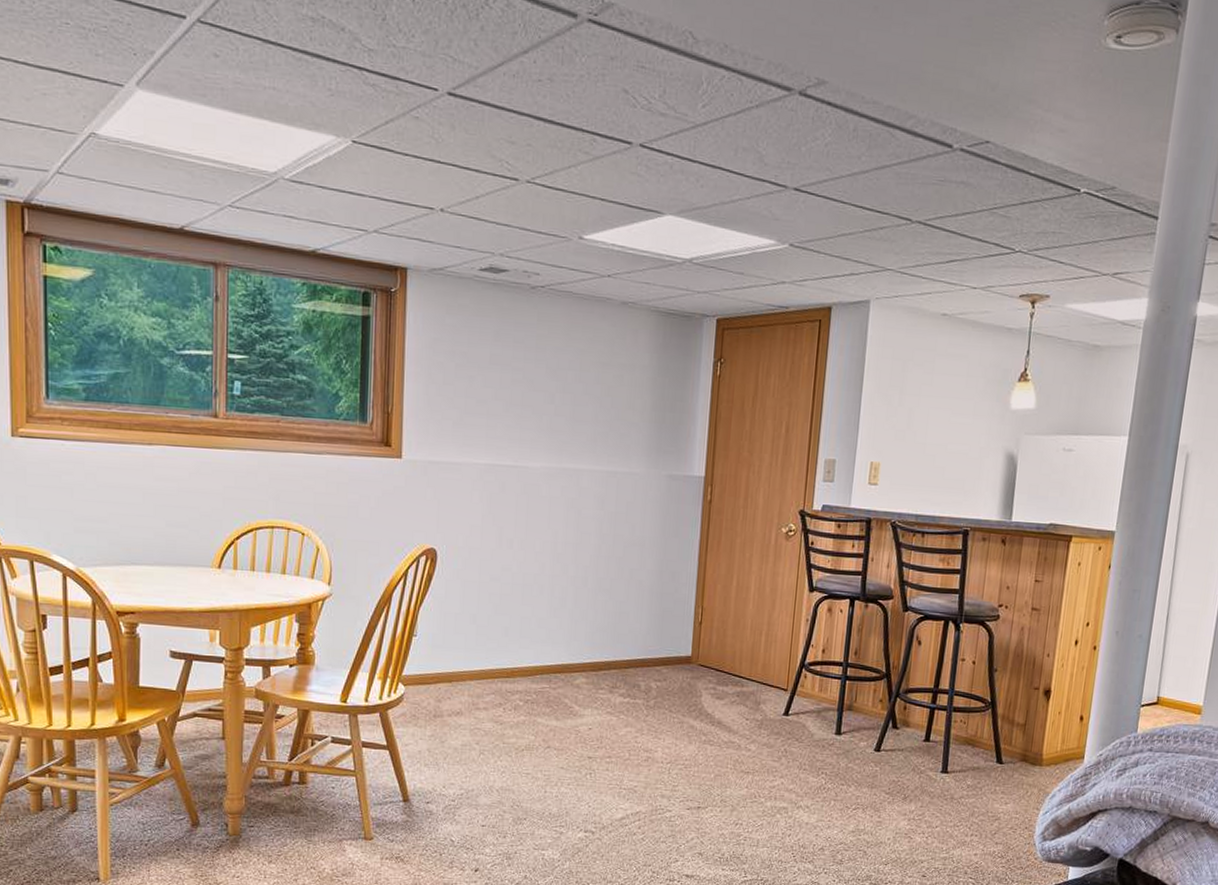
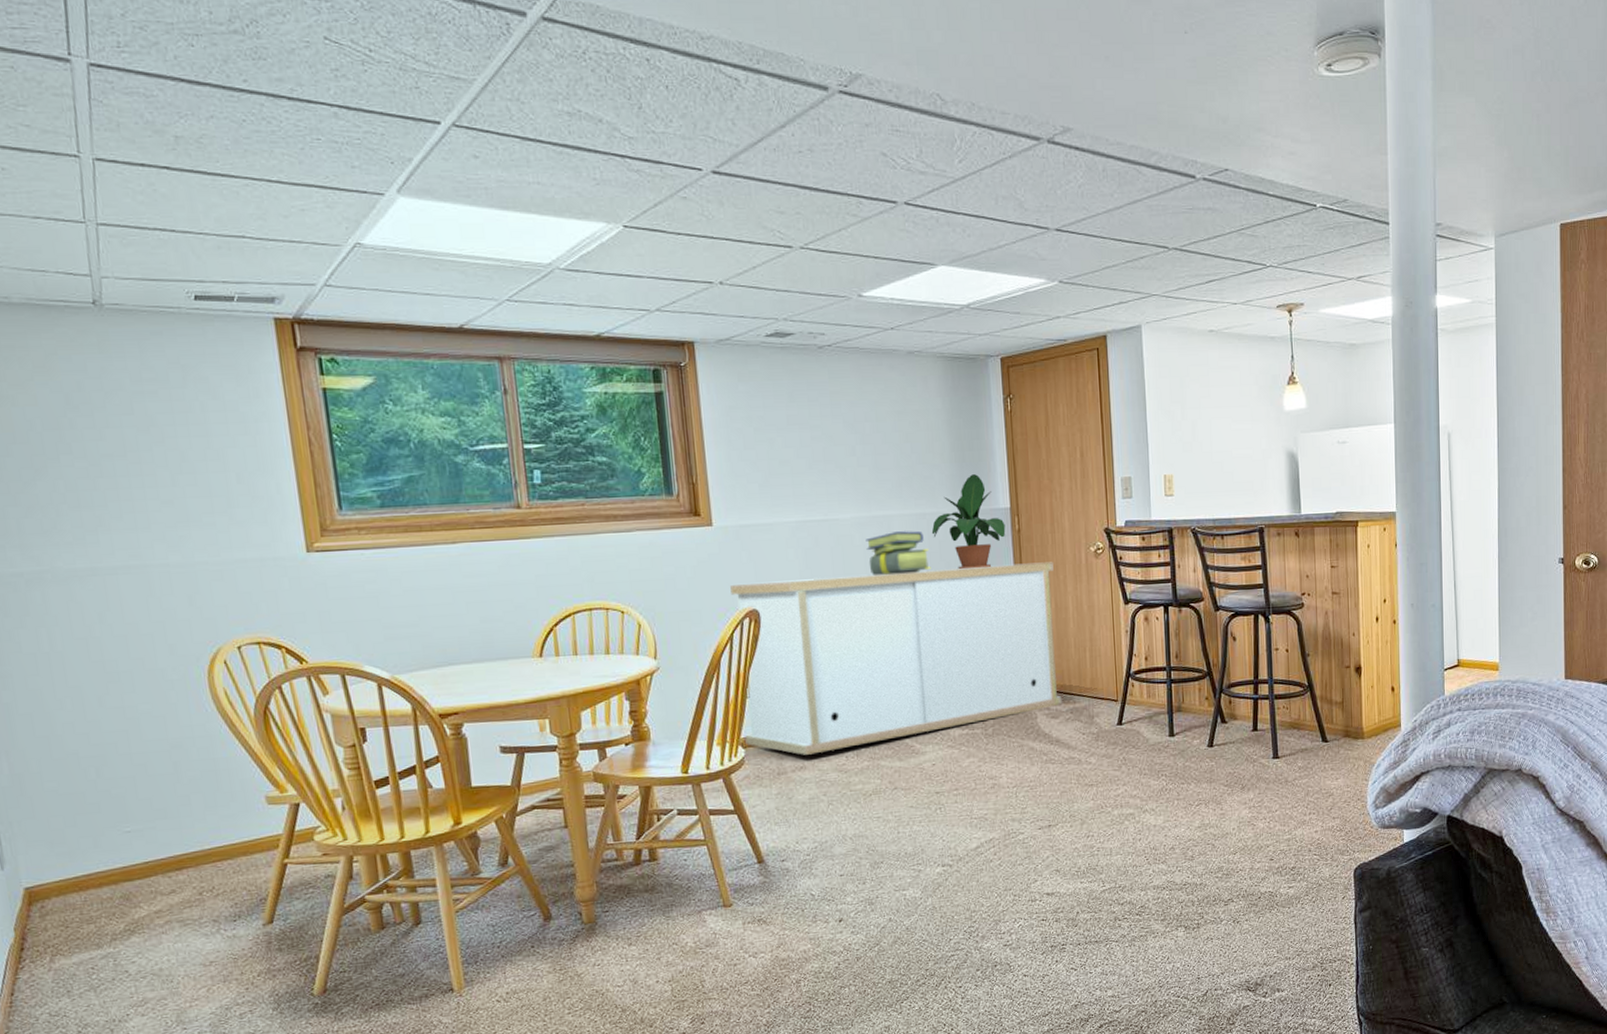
storage cabinet: none [407,521,741,702] -> present [730,562,1063,755]
stack of books: none [552,487,615,532] -> present [865,530,931,576]
potted plant: none [620,437,697,536] -> present [931,474,1006,570]

